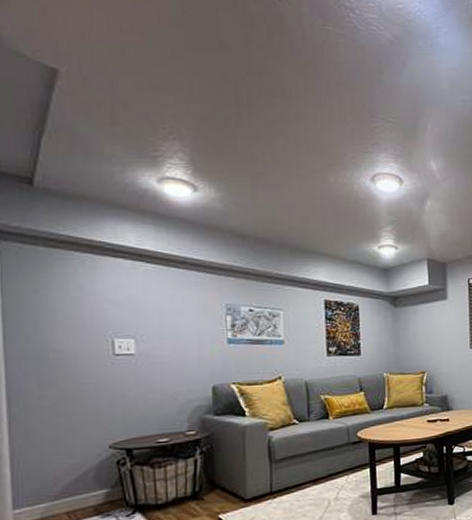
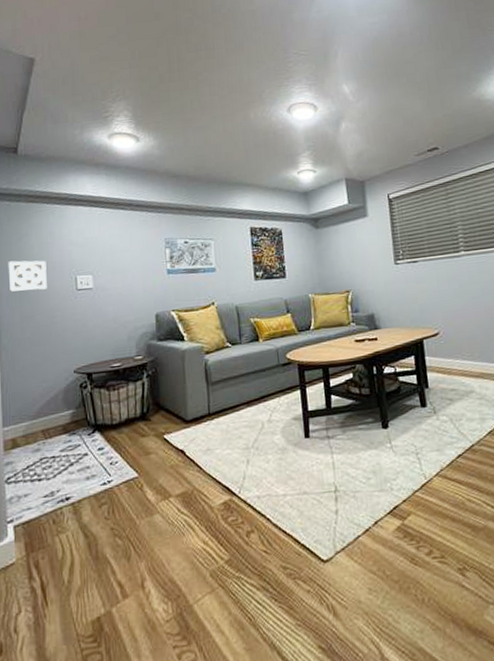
wall ornament: none [20,316,74,353] -> present [8,260,47,292]

